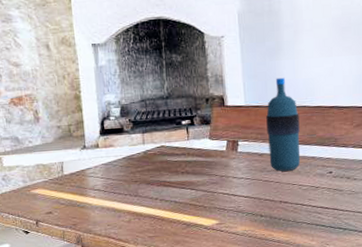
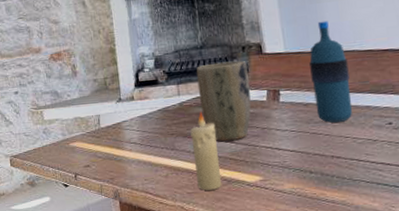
candle: none [153,160,182,234] -> present [190,112,222,190]
plant pot: none [161,112,212,188] -> present [196,60,252,141]

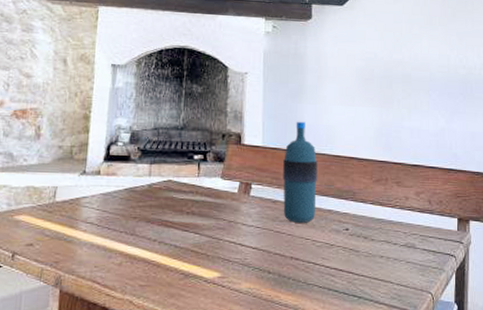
candle: present [190,112,222,190] -> none [152,197,181,284]
plant pot: present [196,60,252,141] -> none [170,147,224,231]

